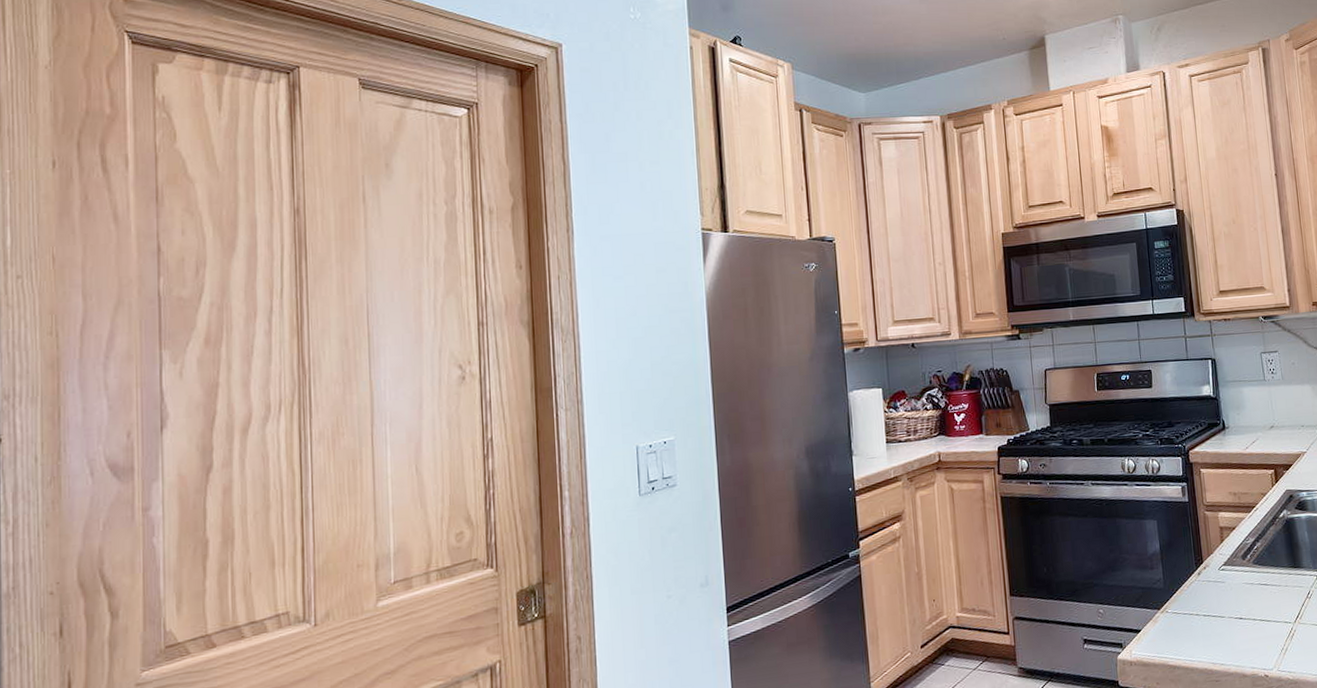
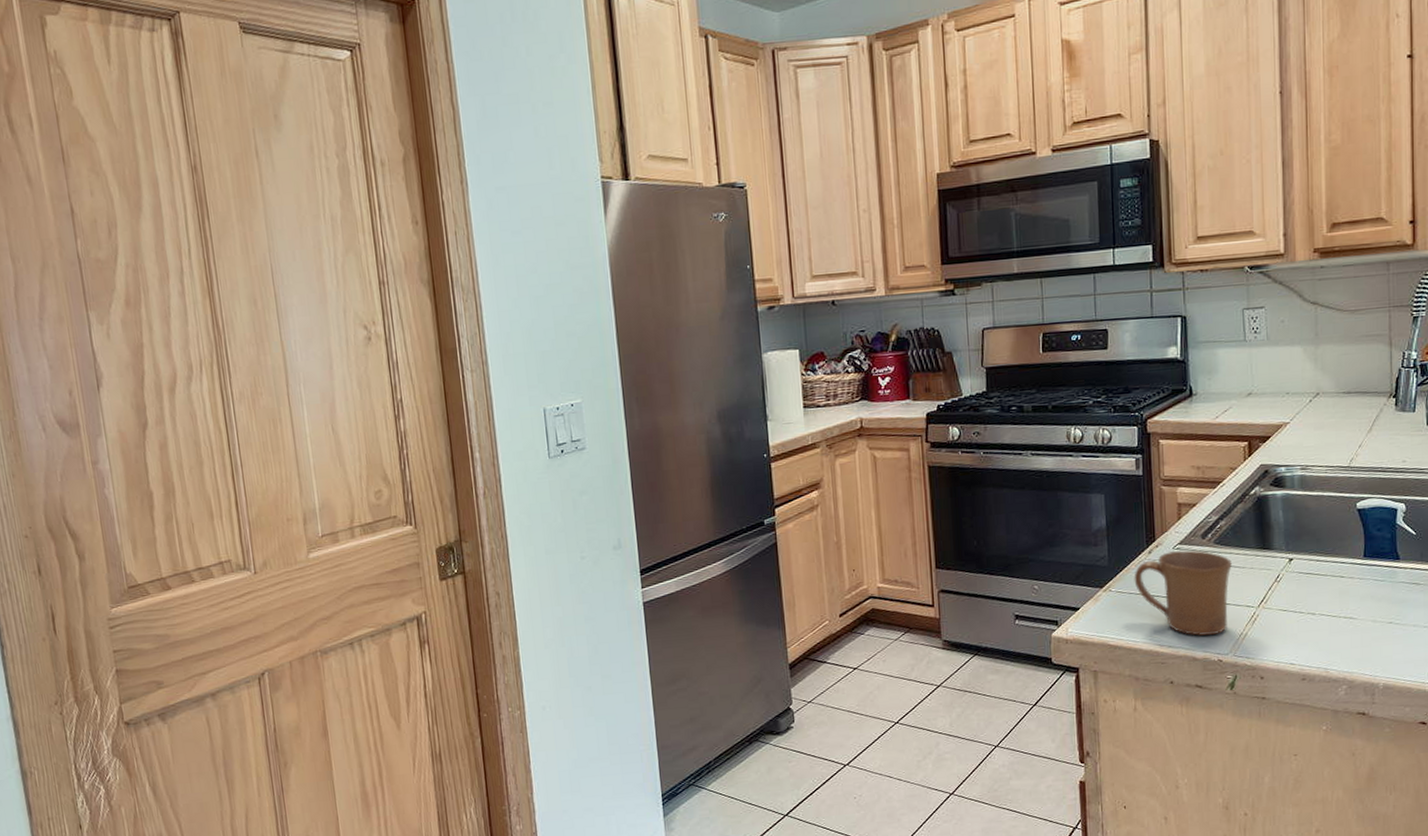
mug: none [1186,570,1270,654] -> present [1134,549,1232,637]

